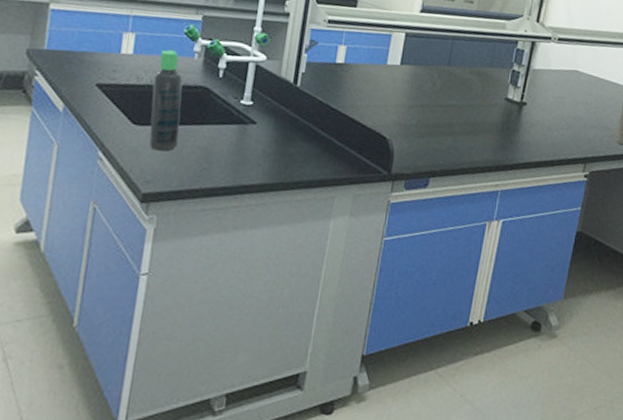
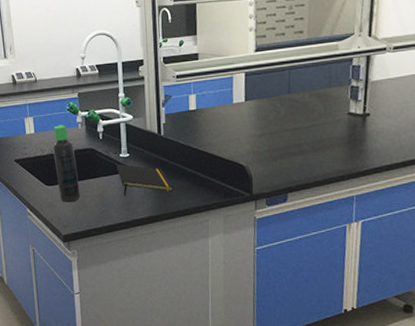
notepad: none [232,112,300,156] -> present [116,164,174,196]

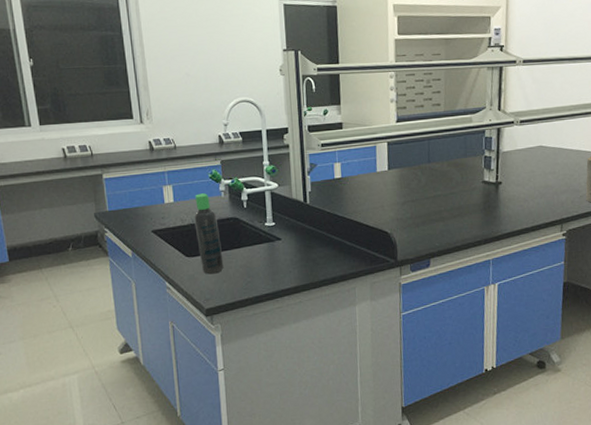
notepad: present [116,164,174,196] -> none [261,233,320,266]

